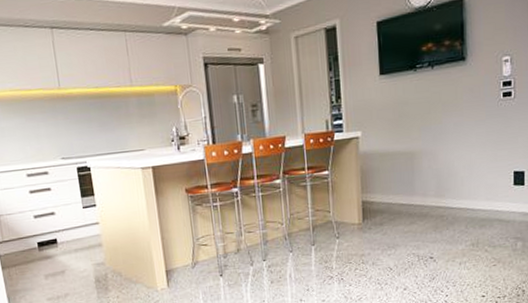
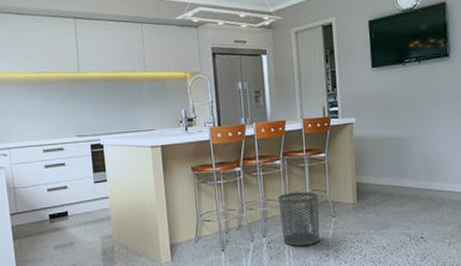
waste bin: none [278,212,323,269] -> present [278,192,320,246]

